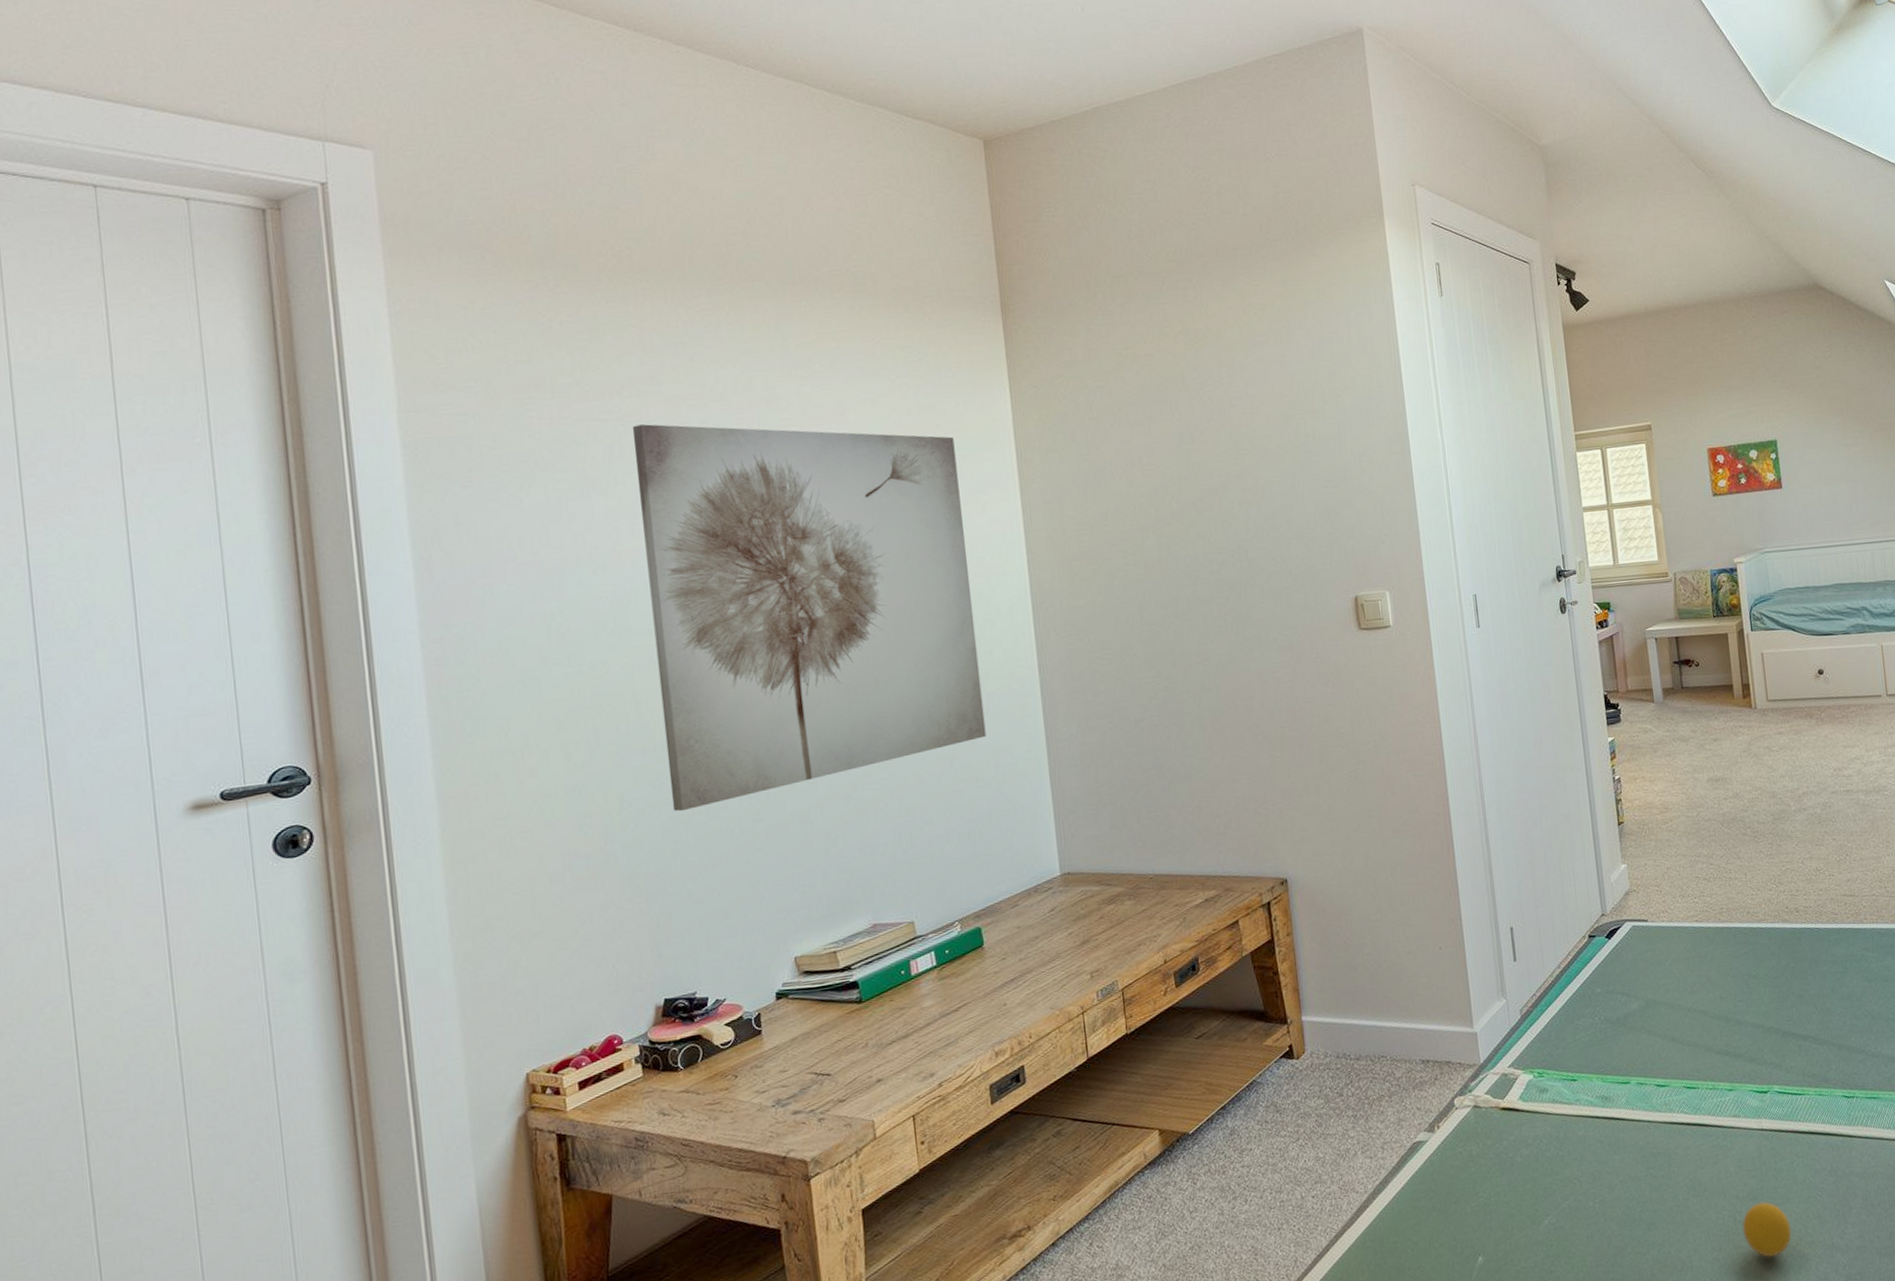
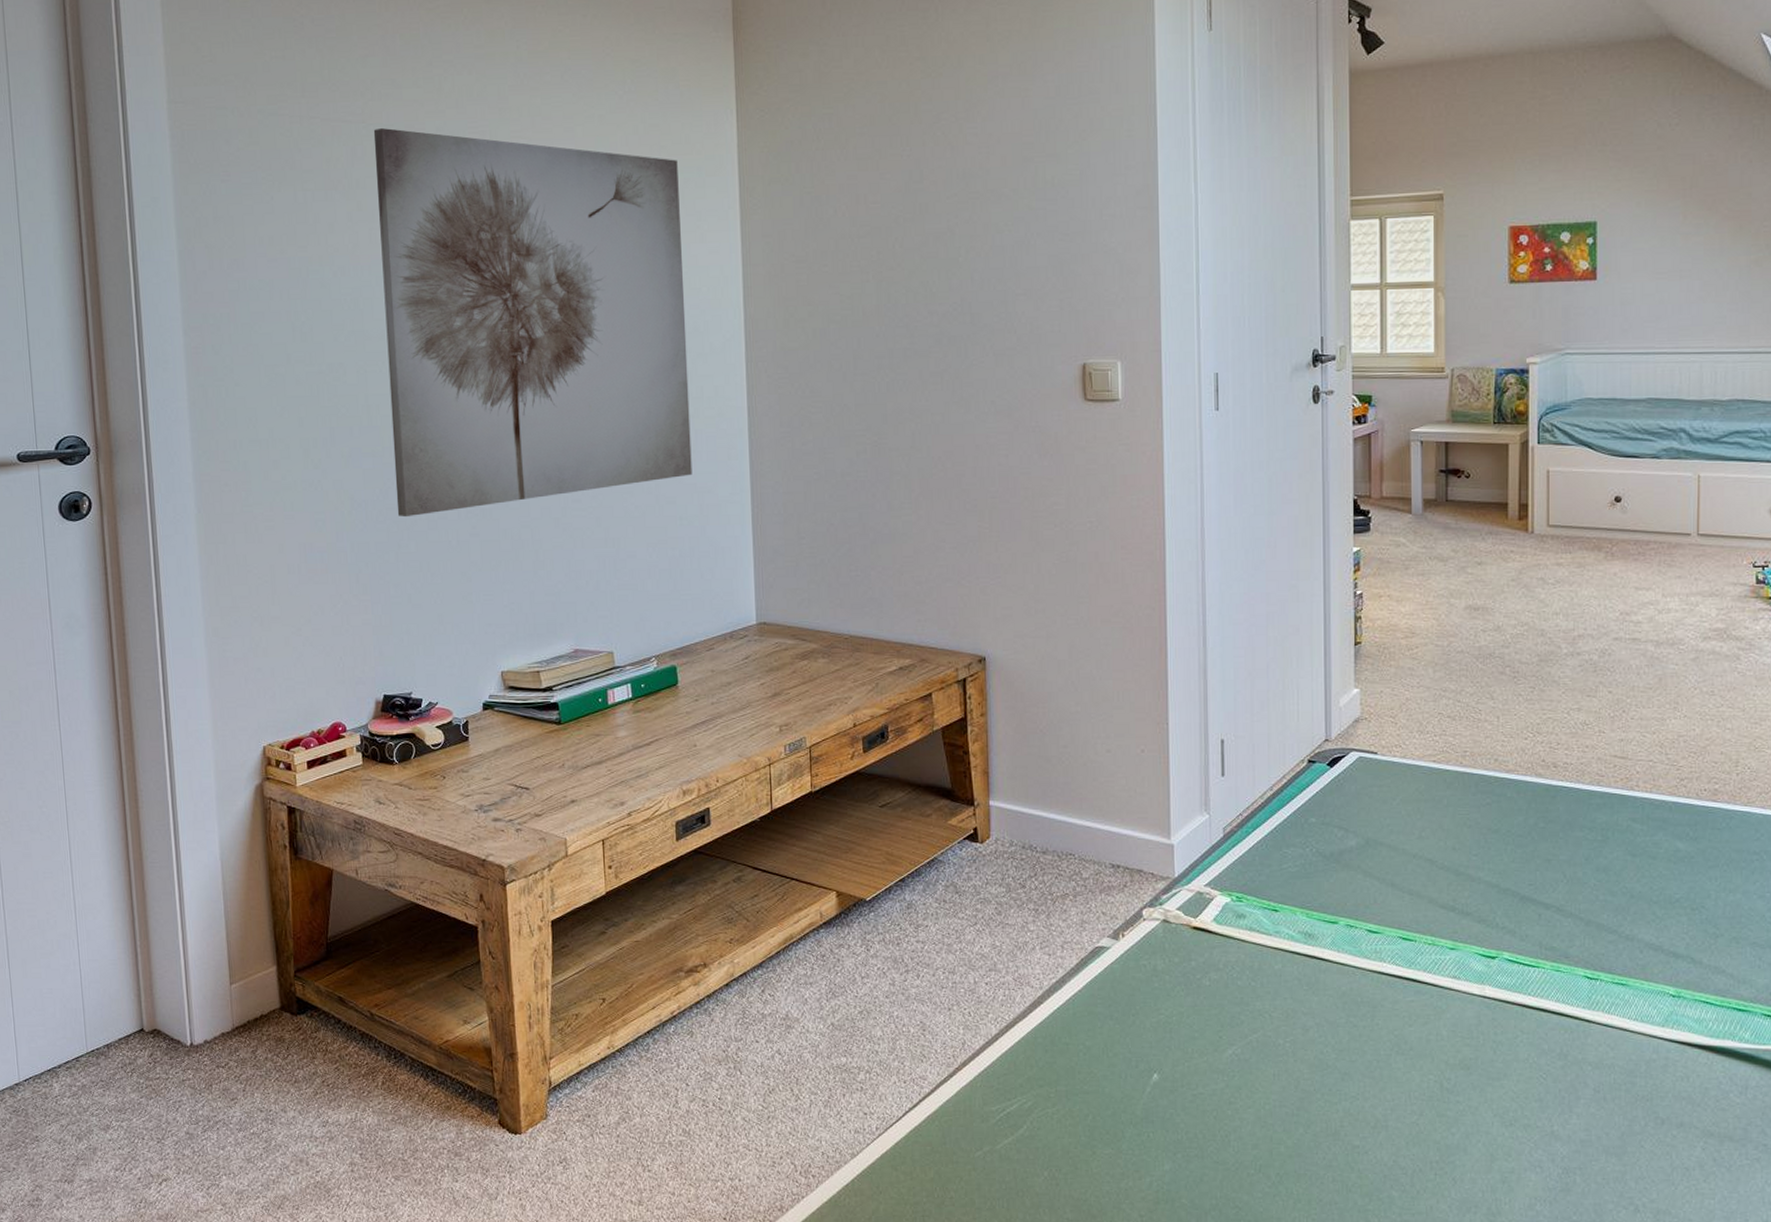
ping-pong ball: present [1742,1202,1792,1258] -> none [1449,1073,1506,1133]

